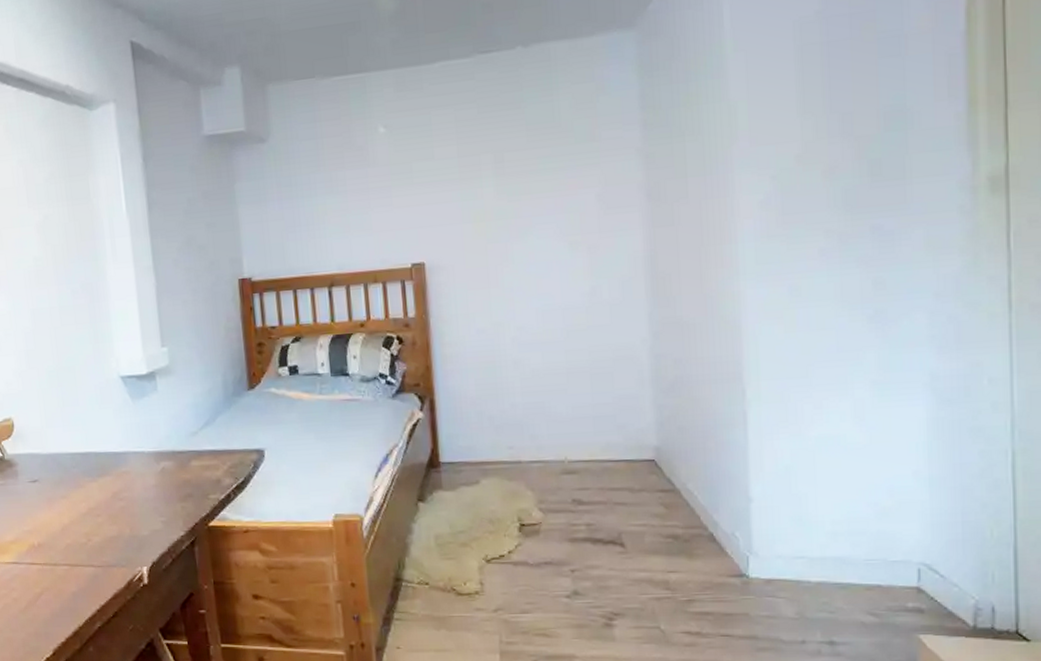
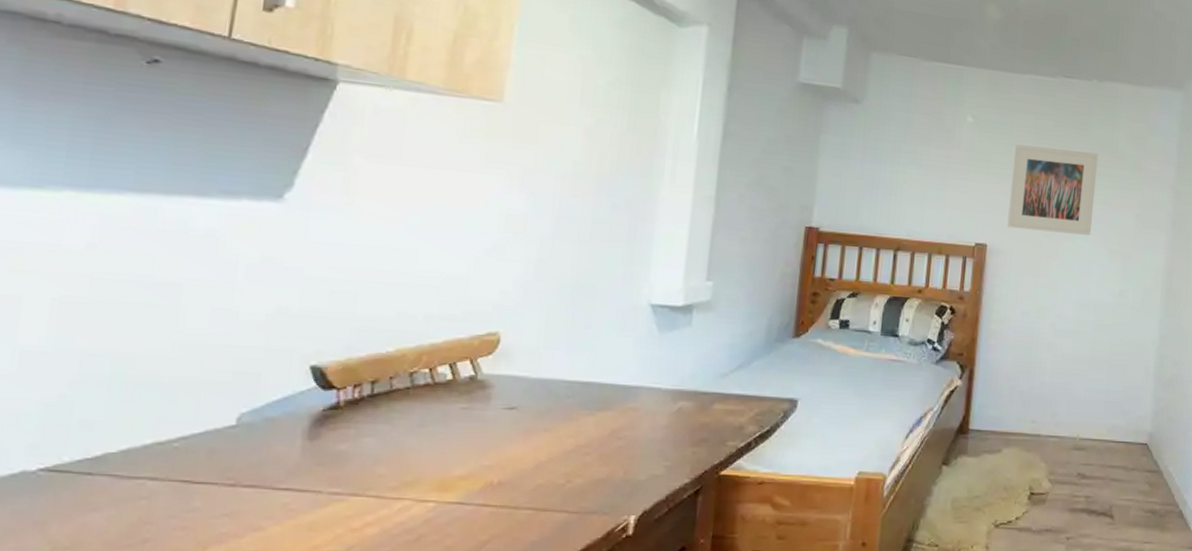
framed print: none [437,132,543,240] -> present [1007,144,1099,236]

